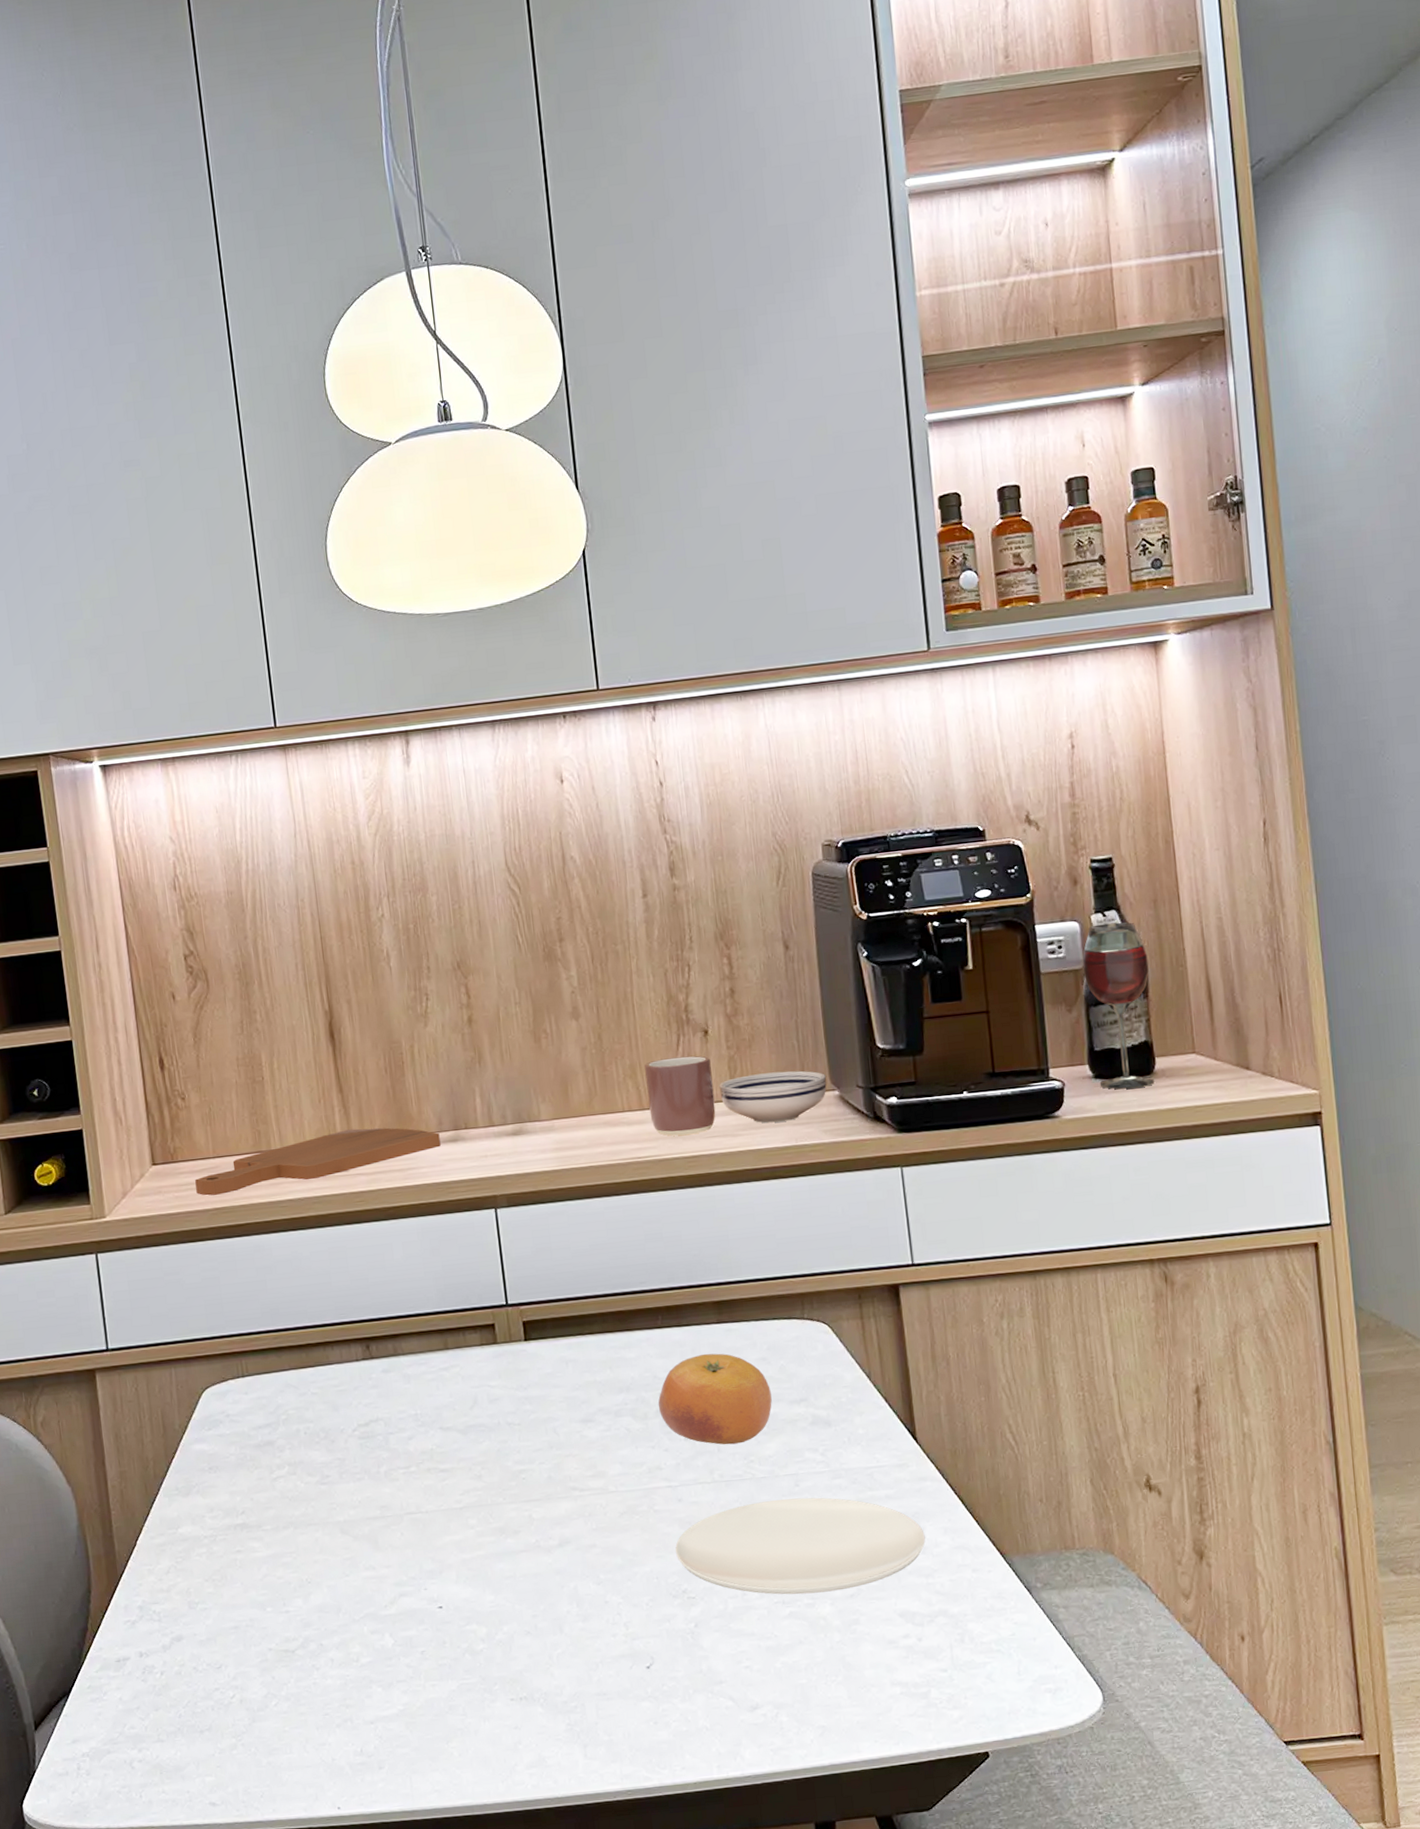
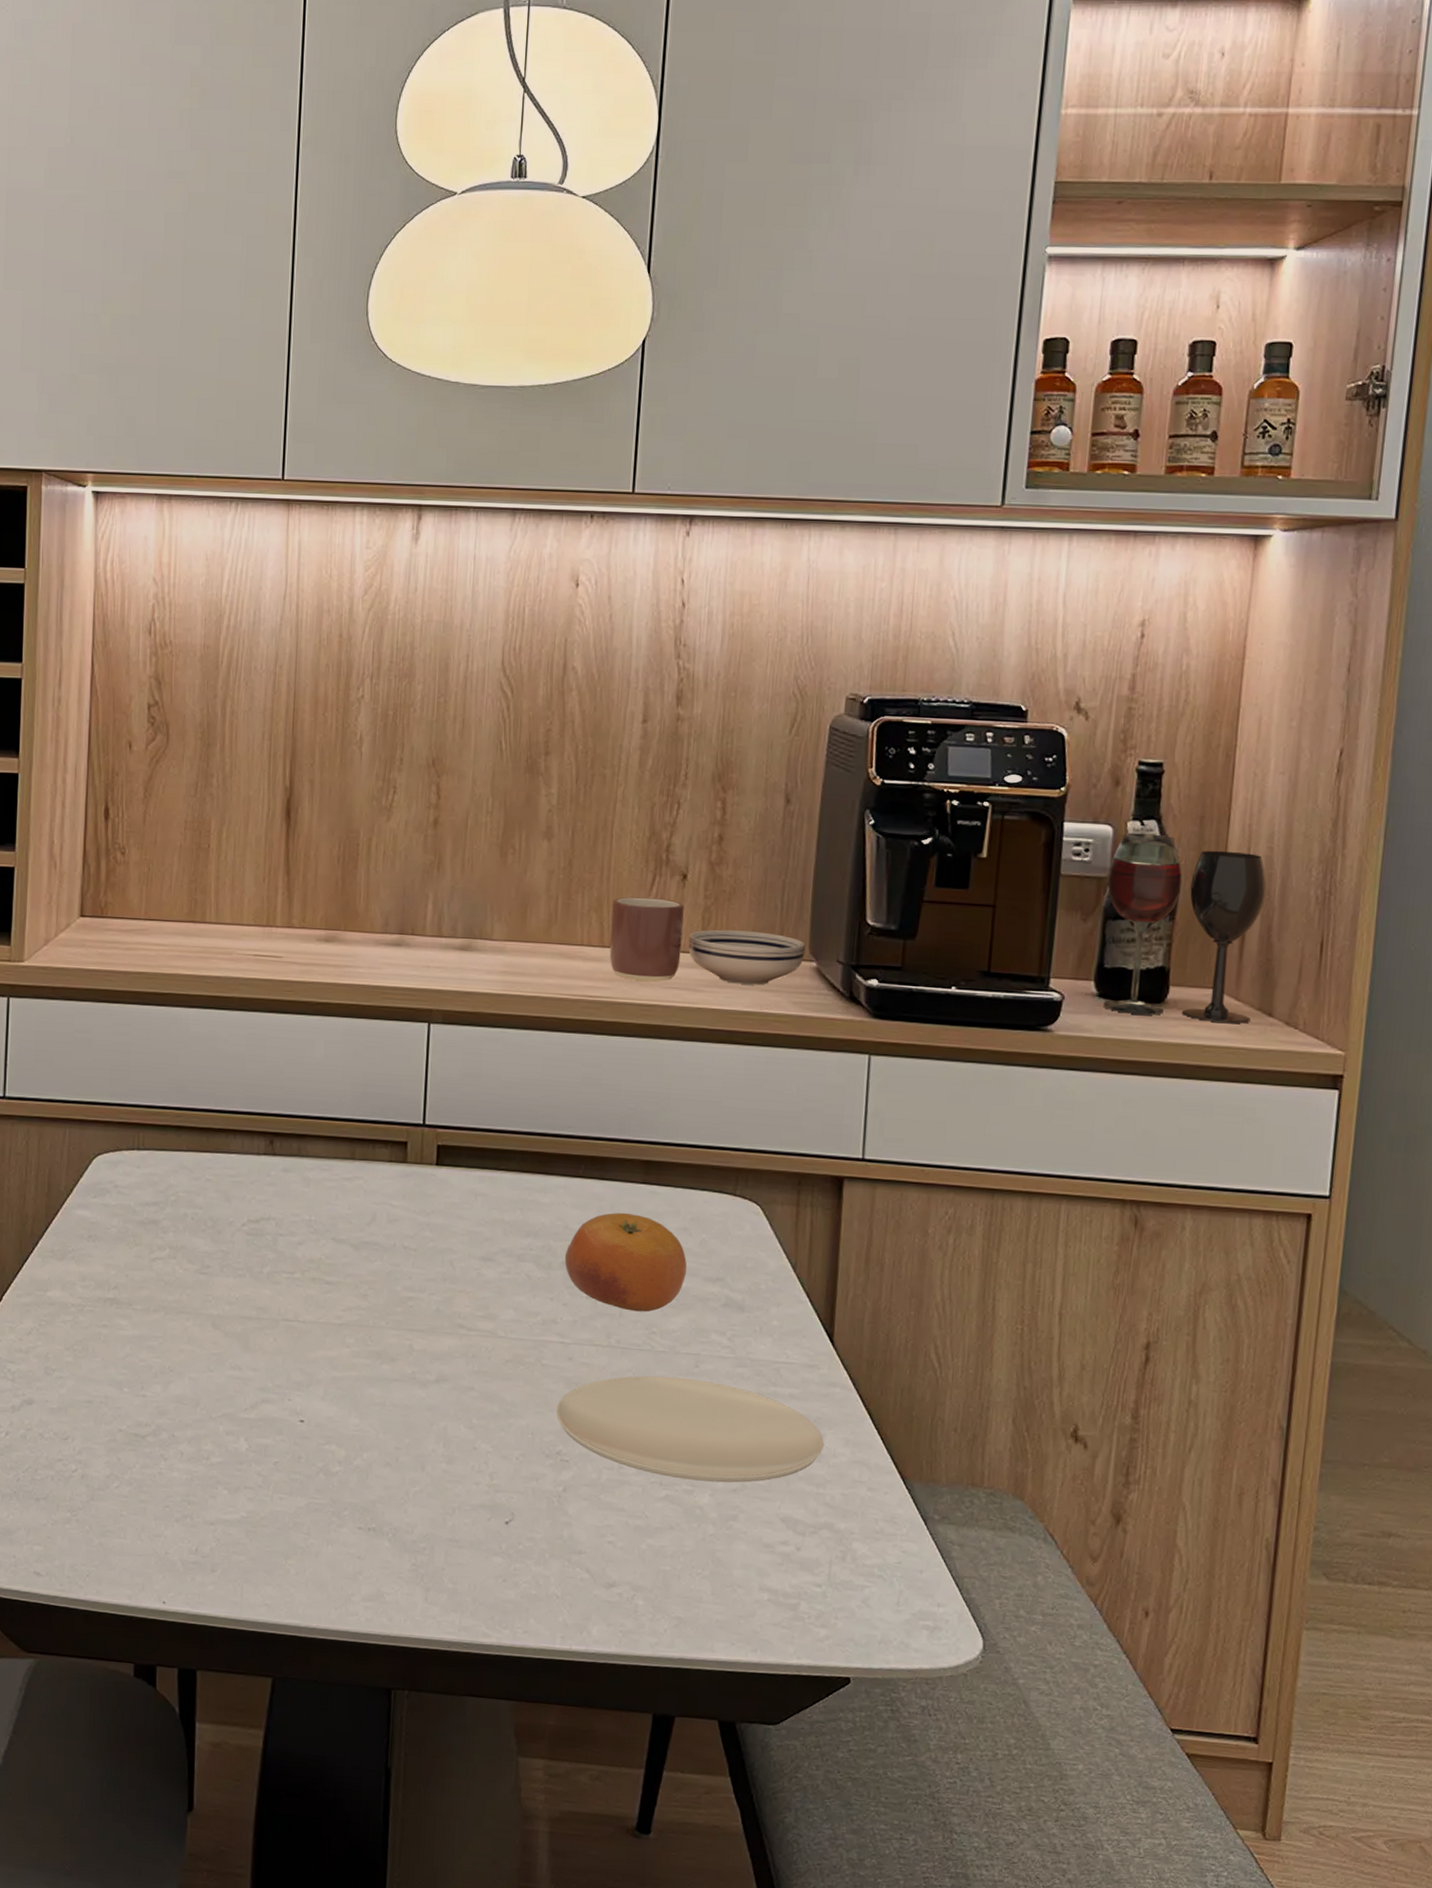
cutting board: present [195,1128,441,1195] -> none [121,914,383,960]
wine glass: none [1156,926,1231,1084] -> present [1181,850,1267,1024]

